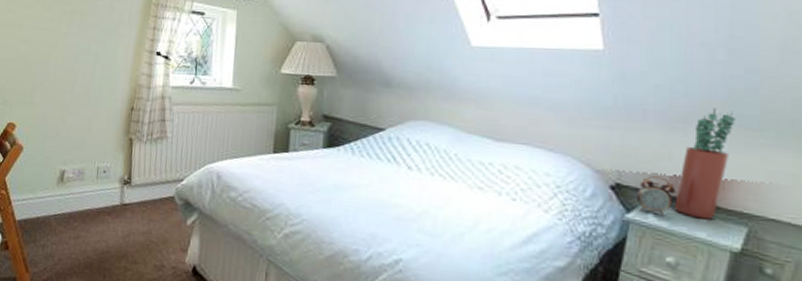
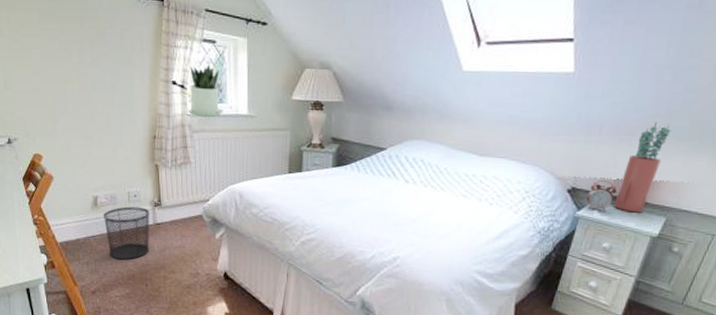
waste bin: none [67,183,118,245] -> present [103,206,150,260]
planter: none [170,36,206,90] -> present [189,64,222,118]

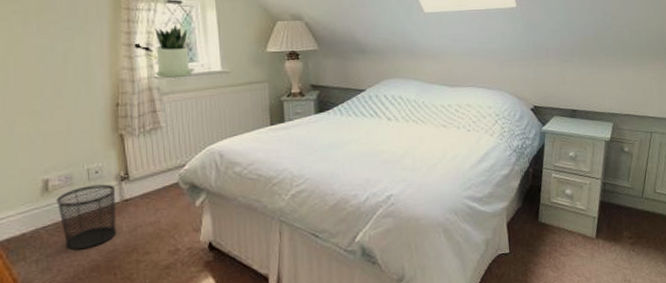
alarm clock: present [586,180,618,211] -> none [547,96,571,124]
vase: present [614,122,671,213] -> none [570,43,601,122]

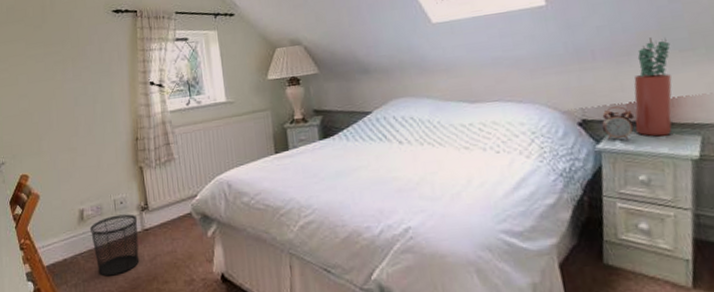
planter: present [154,24,193,79] -> none [166,60,200,112]
alarm clock: none [547,96,571,124] -> present [601,106,635,140]
vase: none [570,43,601,122] -> present [633,37,673,137]

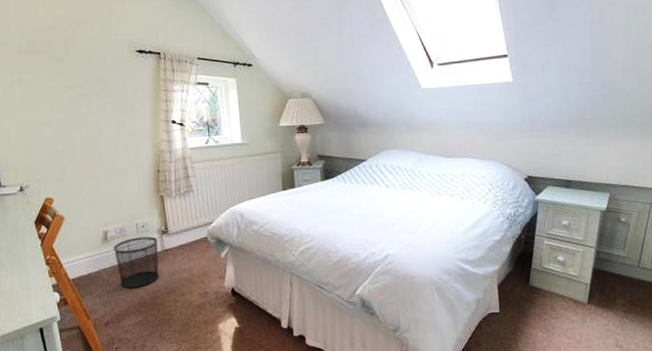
alarm clock: present [601,106,635,140] -> none [541,167,566,193]
vase: present [633,37,673,137] -> none [565,115,599,192]

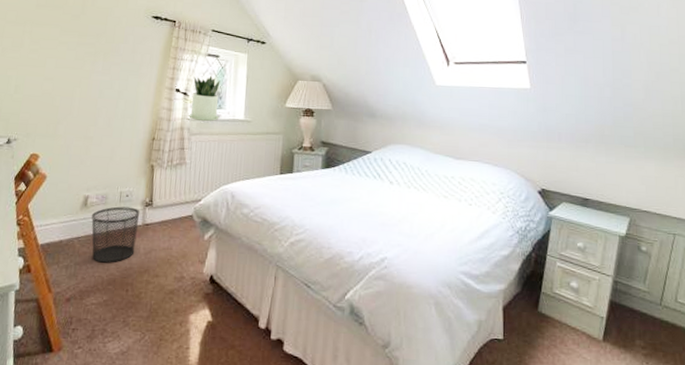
planter: none [187,103,218,150] -> present [189,75,220,122]

